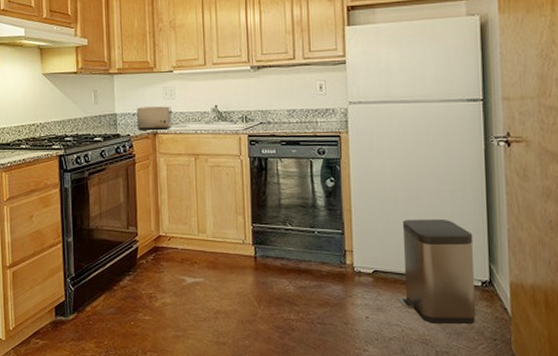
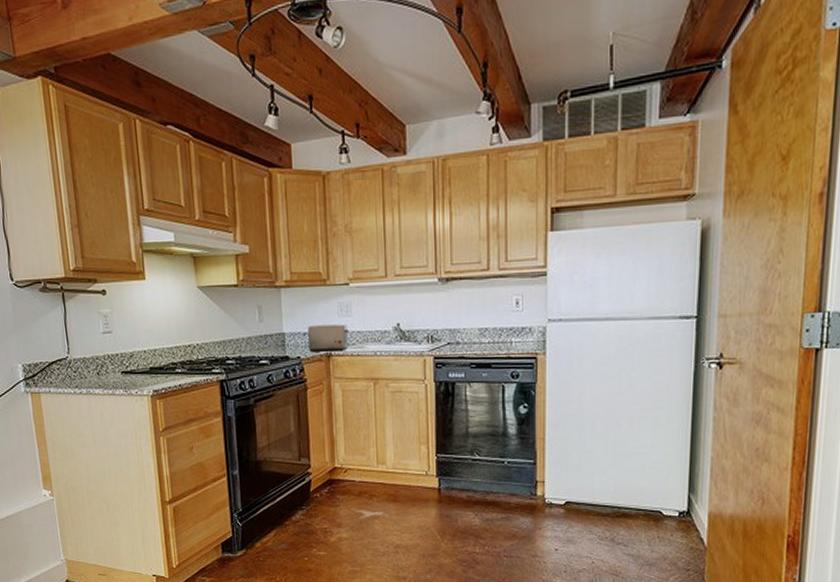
pedal bin: present [398,218,477,324] -> none [590,447,674,555]

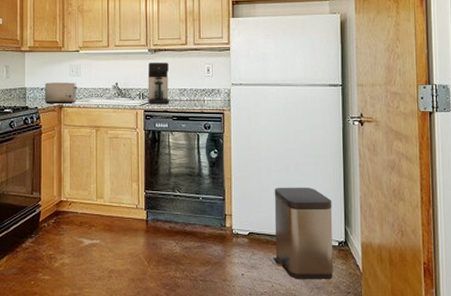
coffee maker: none [438,295,467,349] -> present [147,63,170,105]
pedal bin: none [590,447,674,555] -> present [269,187,334,279]

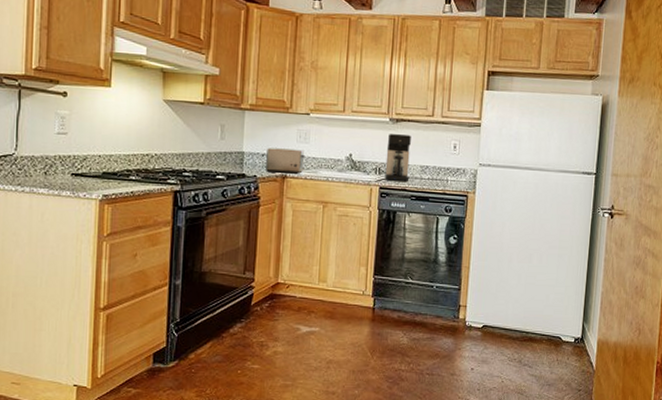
pedal bin: present [269,187,334,279] -> none [502,278,573,376]

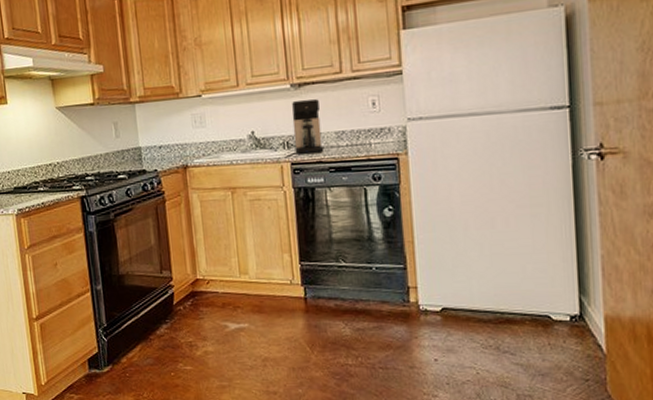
toaster: present [266,148,305,175] -> none [163,135,204,164]

